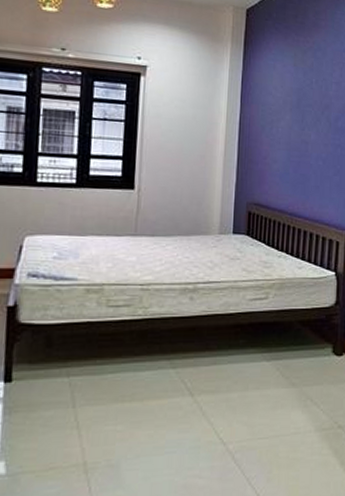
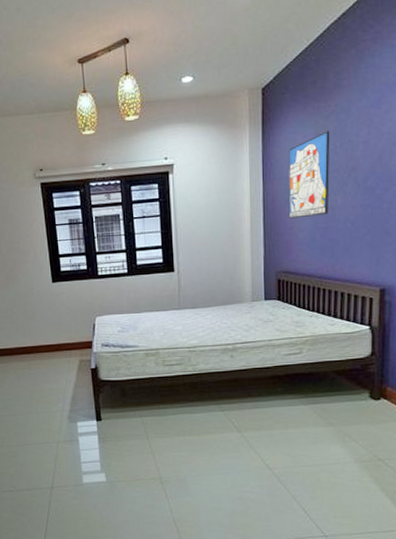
wall art: none [264,65,307,149] -> present [288,131,330,219]

